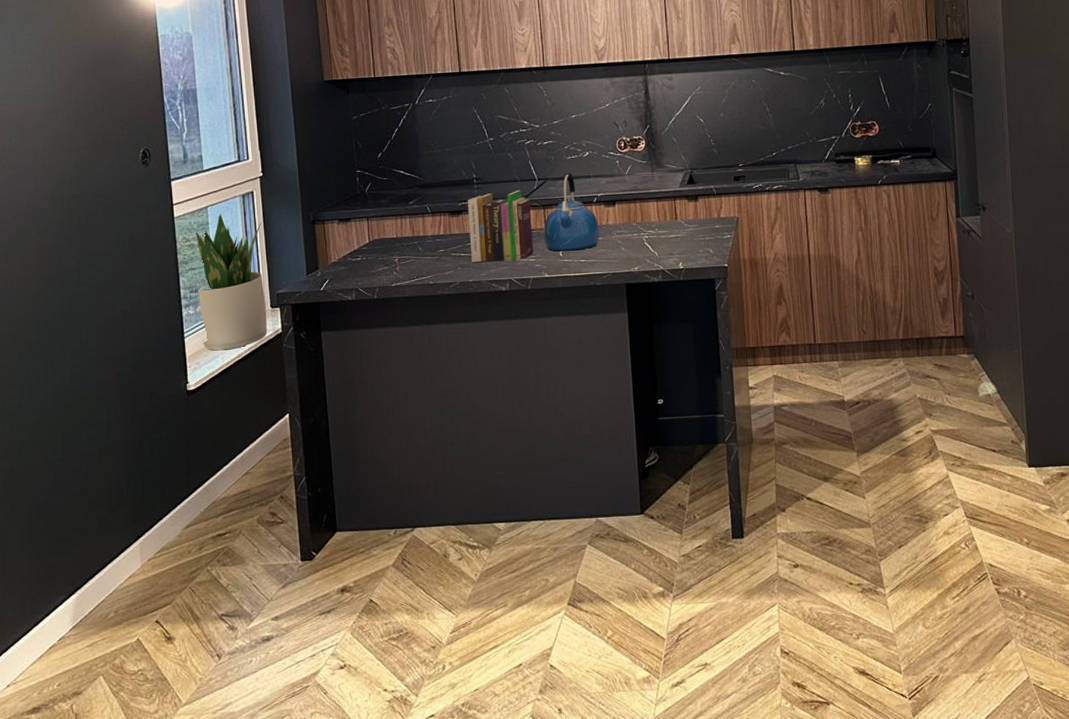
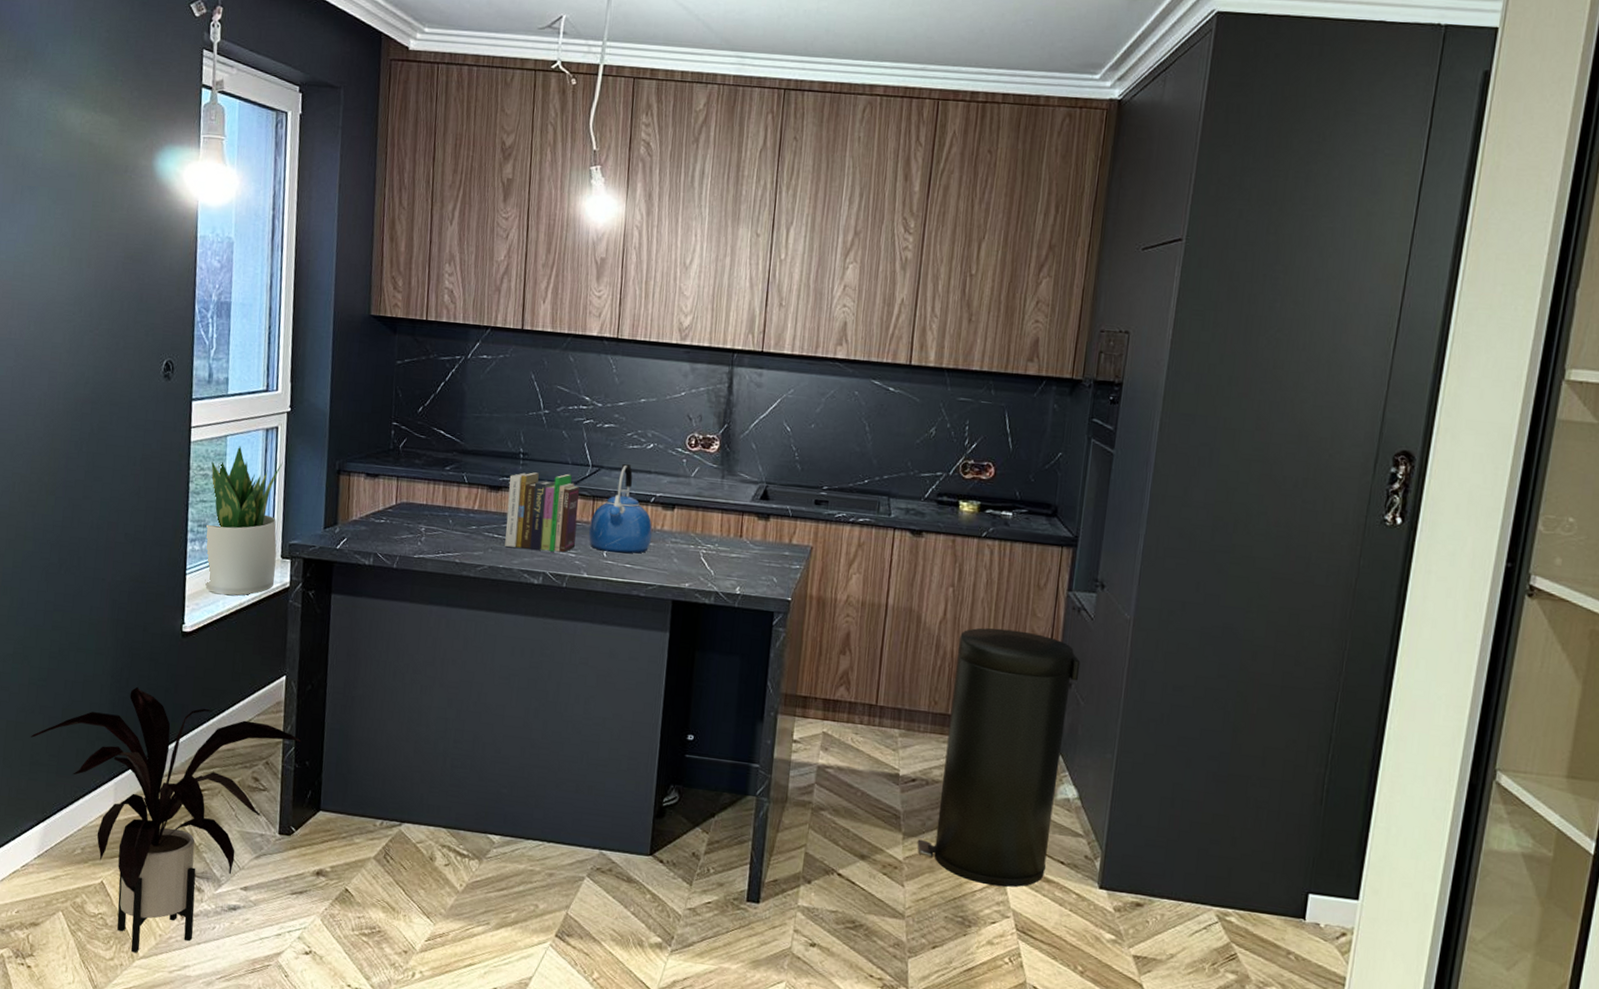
house plant: none [53,449,311,702] -> present [30,686,301,953]
pedal bin: none [870,258,981,482] -> present [917,628,1081,887]

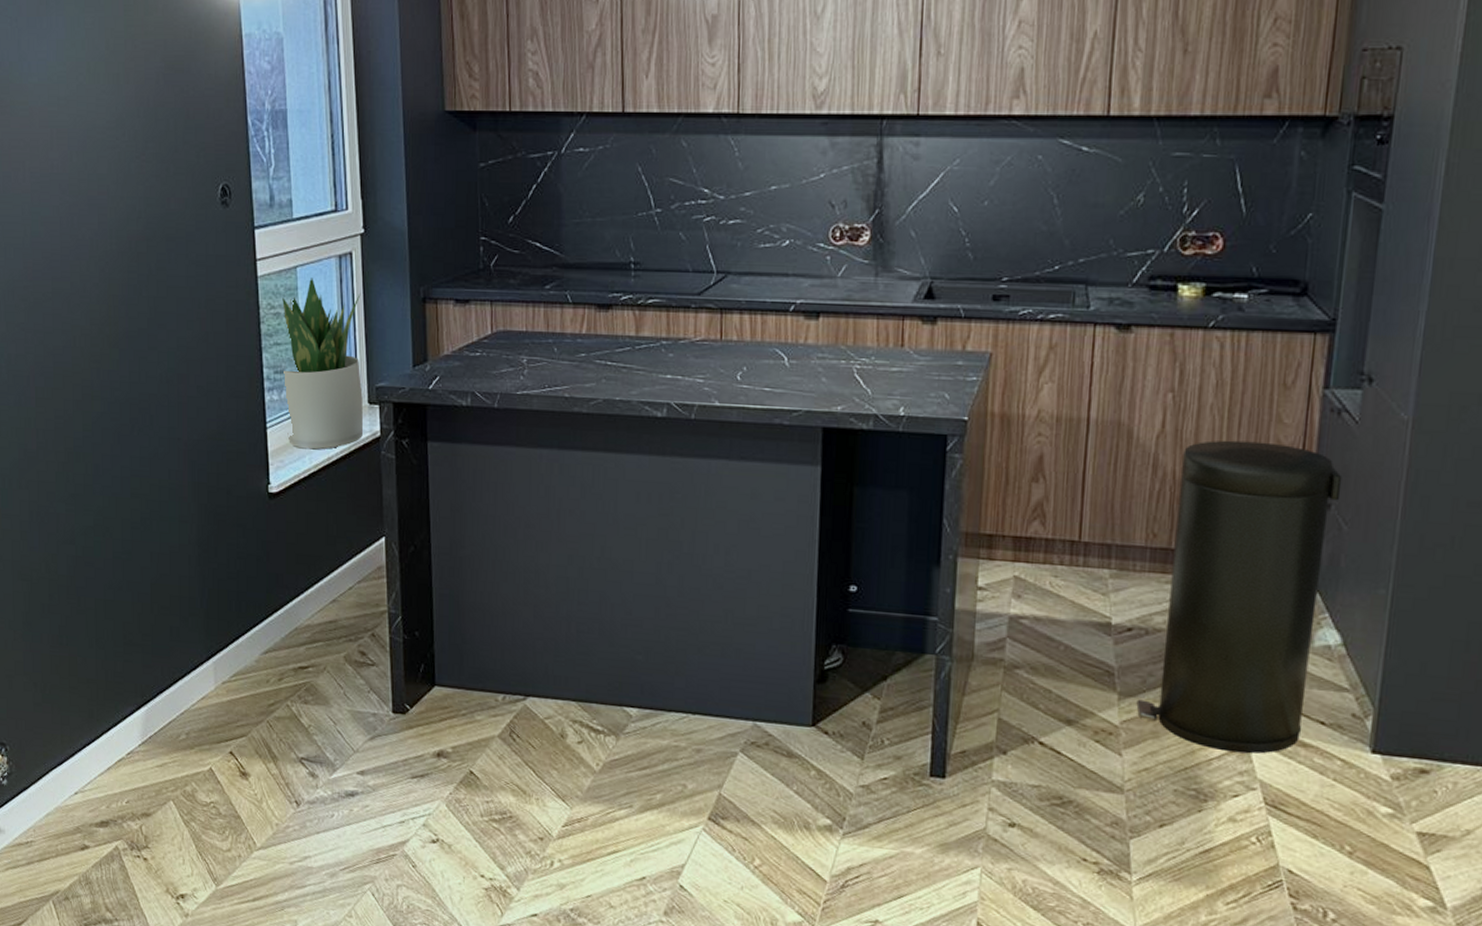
house plant: present [30,686,301,953] -> none [120,556,408,844]
books: present [505,472,580,553] -> none [619,283,704,378]
kettle: present [588,464,653,554] -> none [717,267,794,375]

